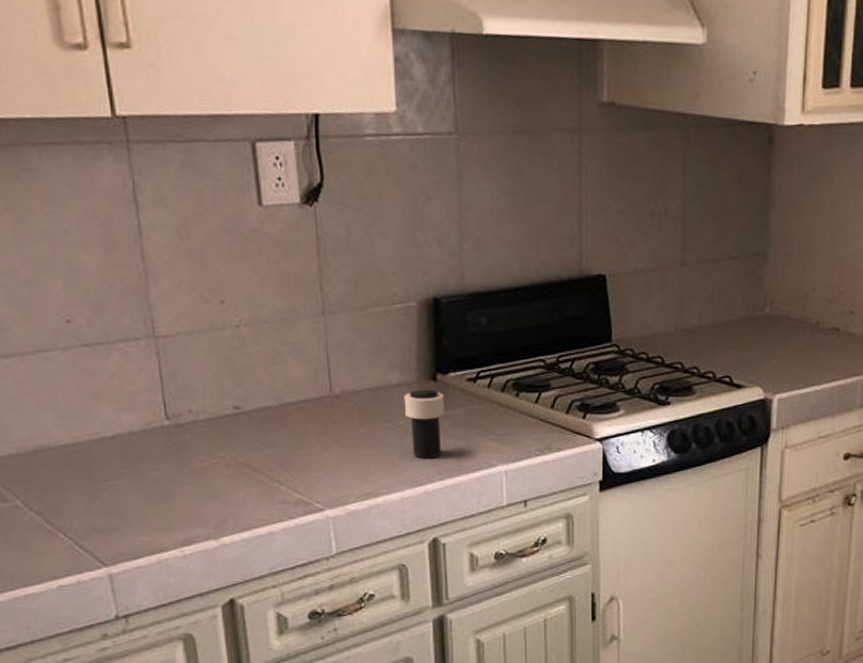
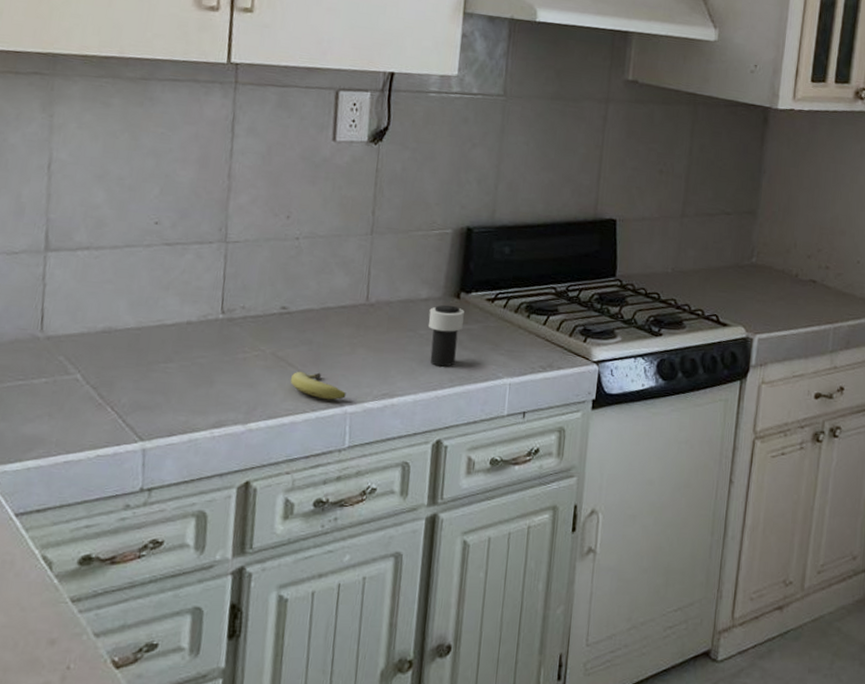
fruit: none [258,476,324,506] -> present [290,371,346,400]

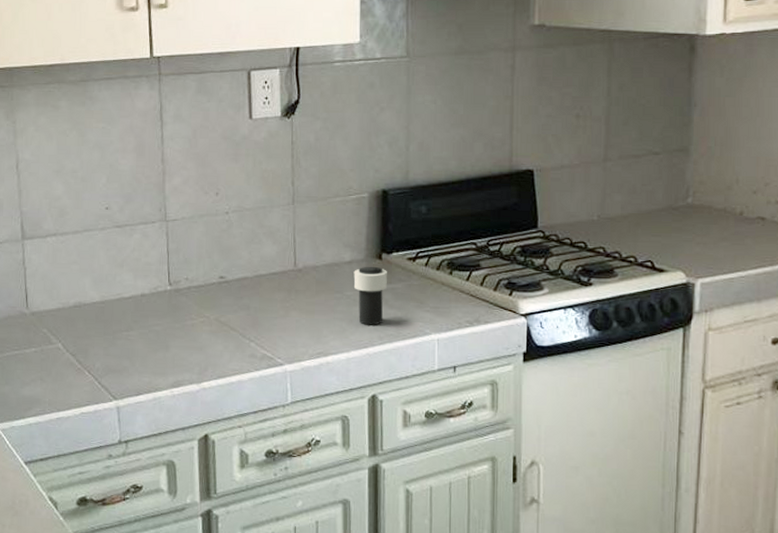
fruit: present [290,371,346,400] -> none [233,334,284,360]

